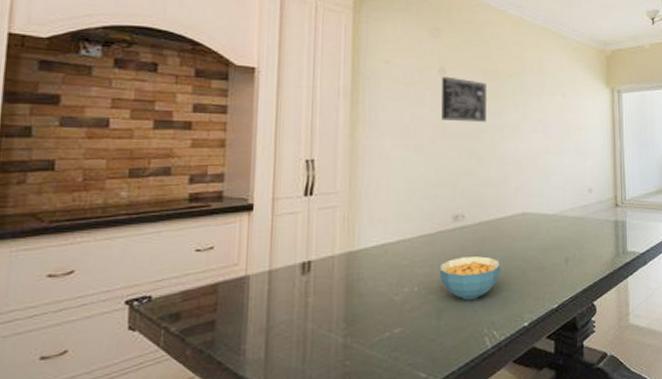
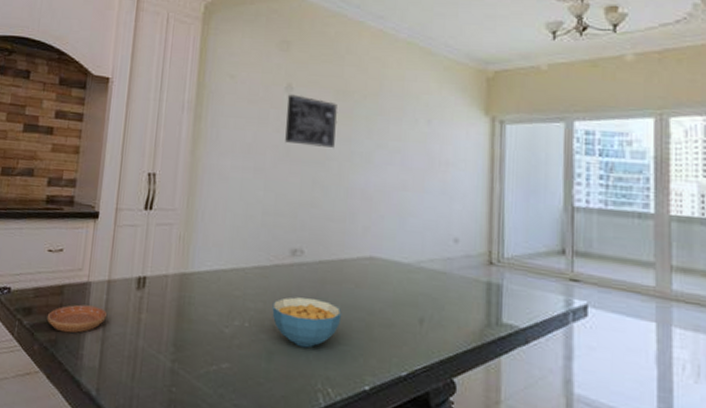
saucer: none [199,298,270,332] -> present [47,304,107,333]

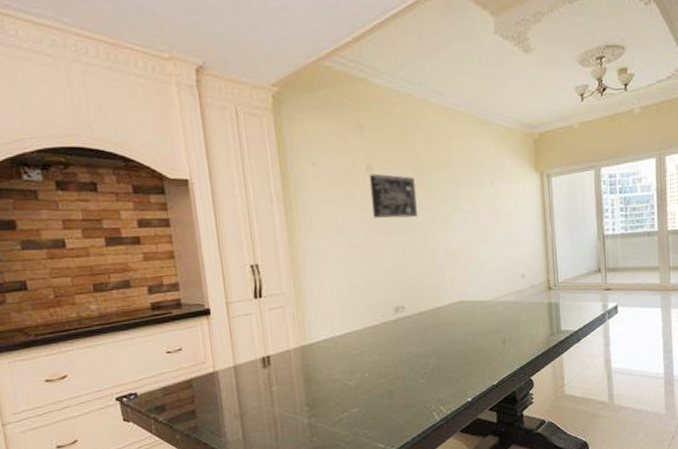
saucer: present [47,304,107,333] -> none [181,390,240,419]
cereal bowl: present [272,297,342,348] -> none [386,343,443,382]

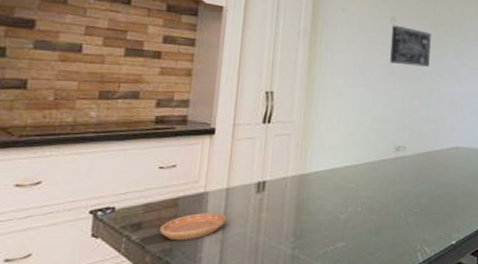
saucer: none [181,390,240,419] -> present [159,213,226,241]

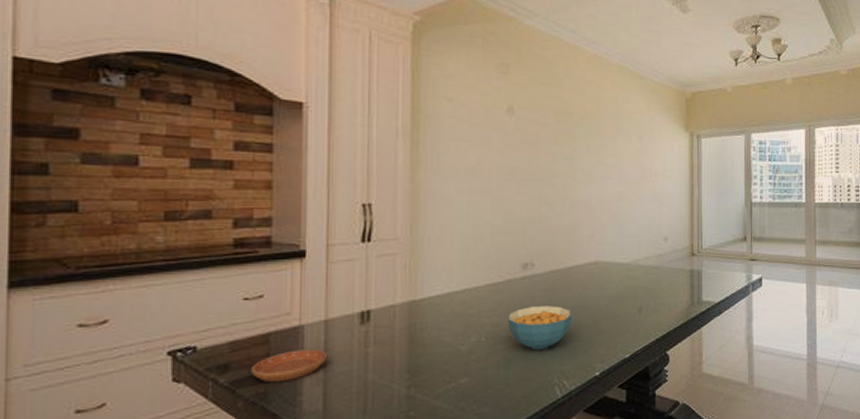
cereal bowl: none [380,183,435,221] -> present [507,306,573,351]
wall art: present [390,25,432,67] -> none [509,116,560,166]

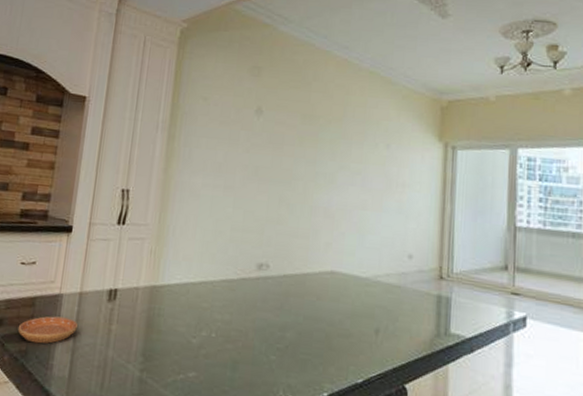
cereal bowl: present [507,306,573,351] -> none [238,309,304,358]

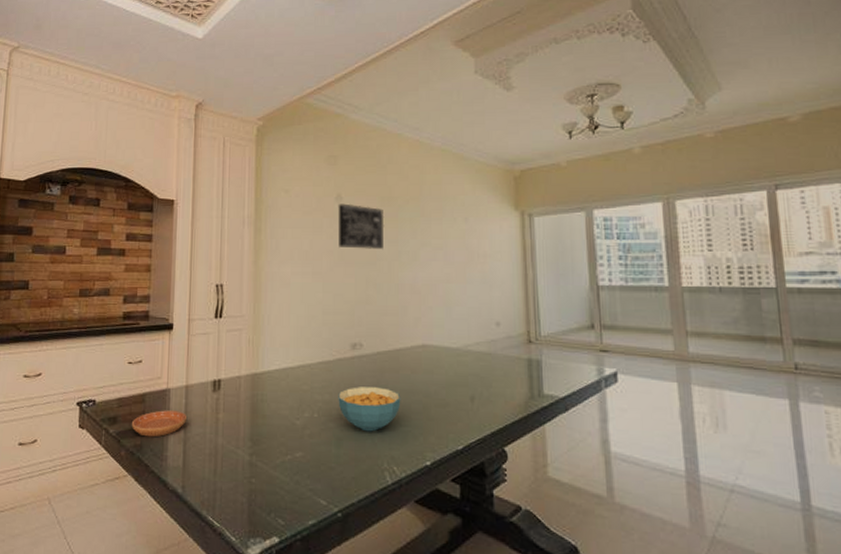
cereal bowl: none [238,309,304,358] -> present [338,387,401,432]
wall art: none [254,117,305,168] -> present [338,203,385,249]

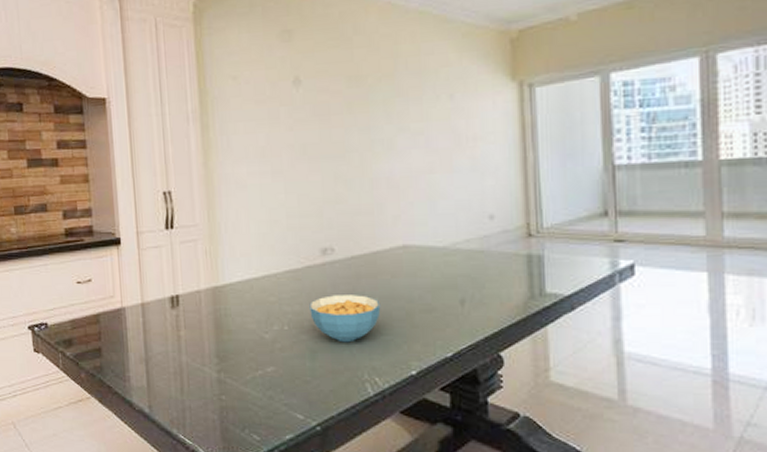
saucer: present [131,410,186,437] -> none [88,330,146,358]
wall art: present [338,203,385,249] -> none [296,87,353,141]

